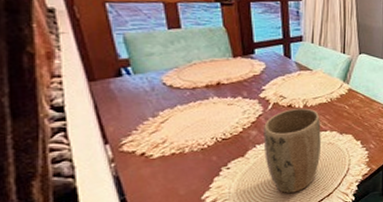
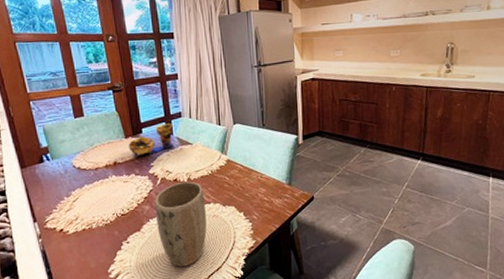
decorative bowl: none [236,46,291,78] -> present [128,123,174,157]

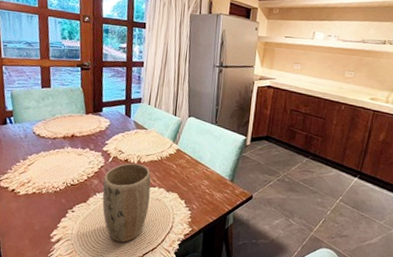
decorative bowl: present [128,123,174,157] -> none [87,106,132,133]

